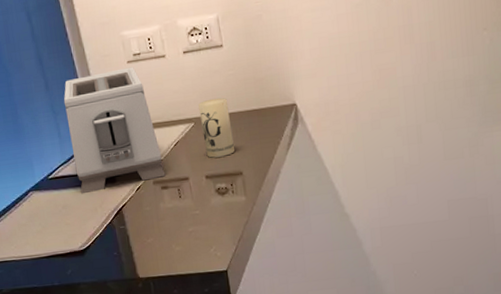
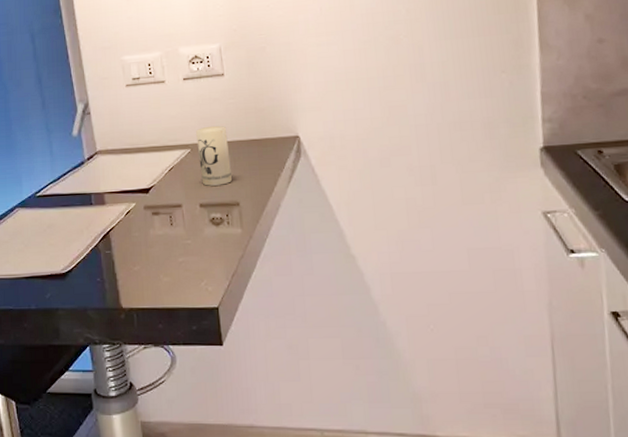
toaster: present [63,67,165,194] -> none [59,90,157,215]

